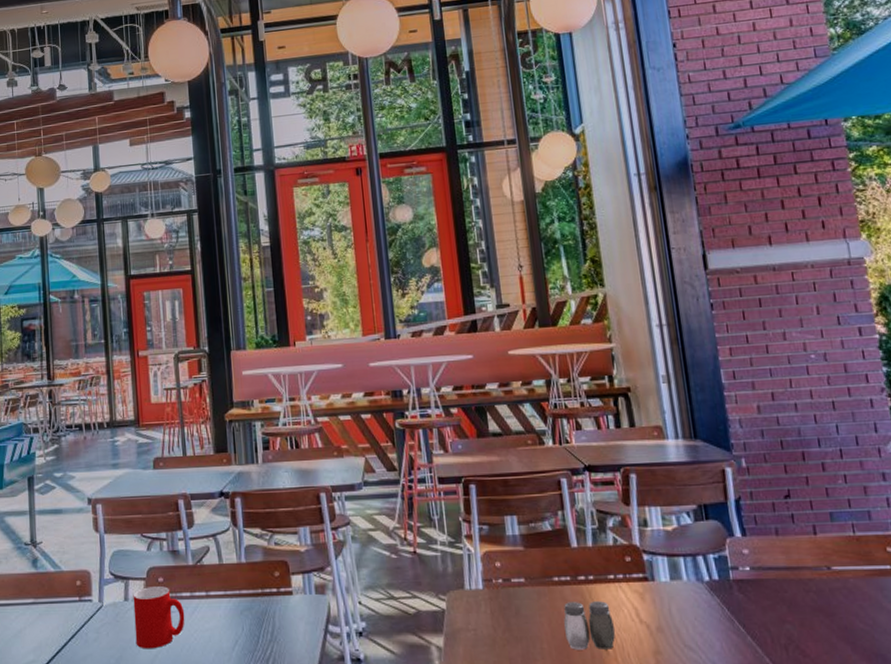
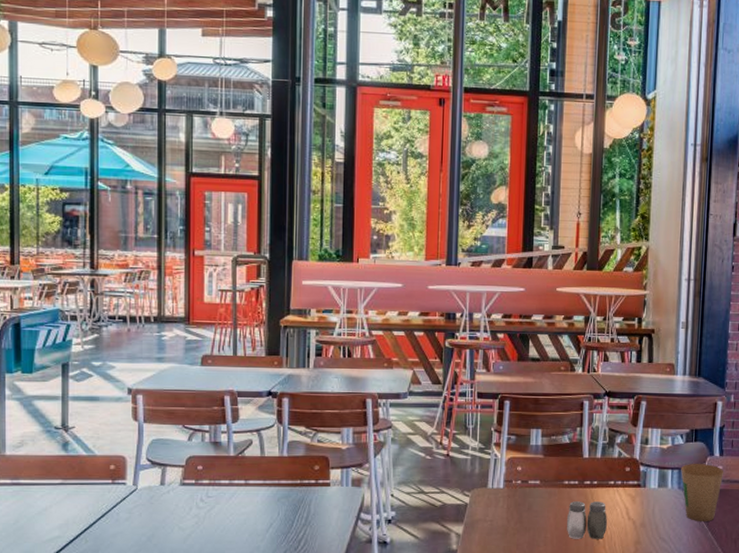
cup: present [133,586,185,649] -> none [169,474,222,529]
paper cup: none [695,547,753,622] -> present [681,464,724,521]

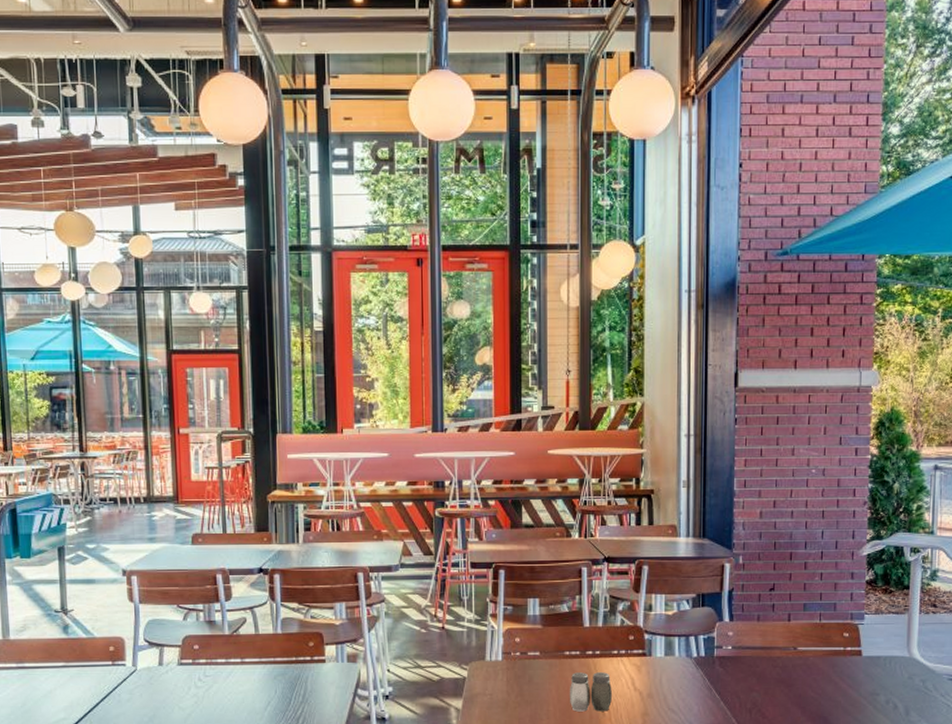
paper cup: present [681,464,724,521] -> none [688,630,735,691]

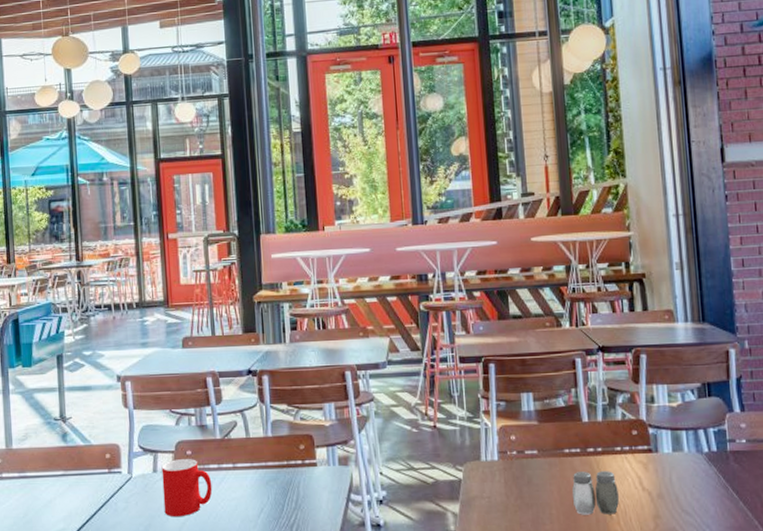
cup: none [167,653,219,709] -> present [161,459,213,517]

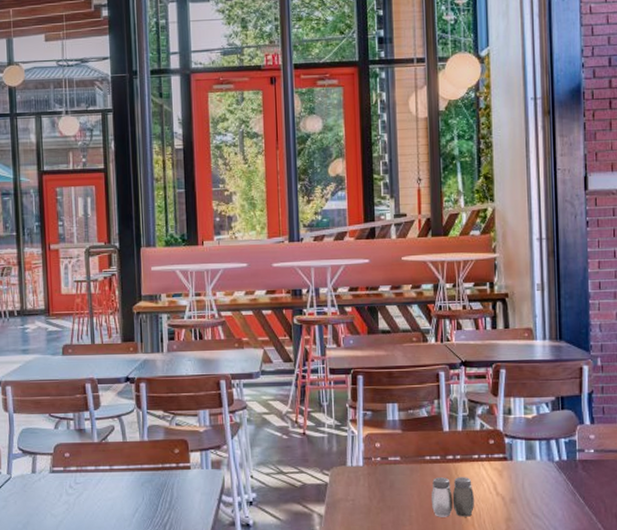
cup: present [161,459,213,517] -> none [40,461,89,516]

